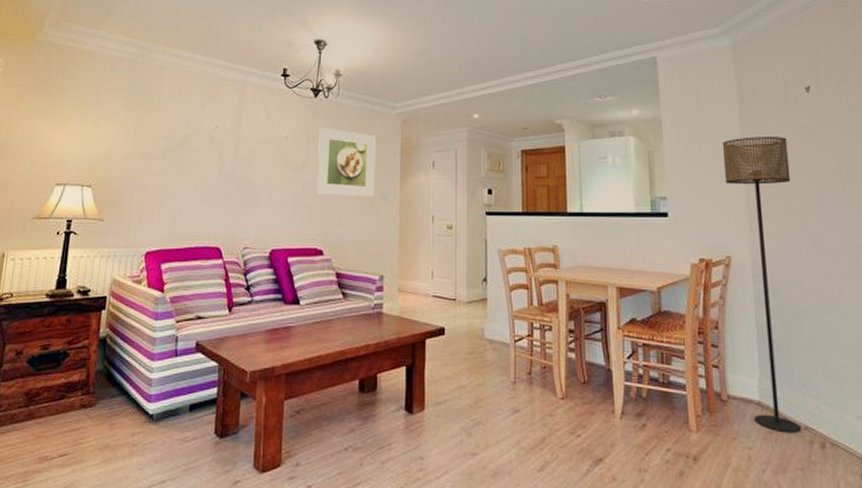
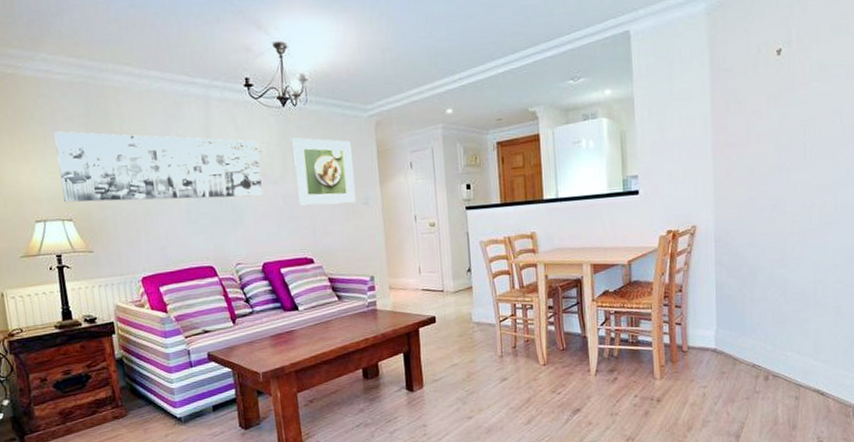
wall art: none [88,101,286,181] -> present [54,131,263,203]
floor lamp: present [722,137,802,434] -> none [692,104,756,372]

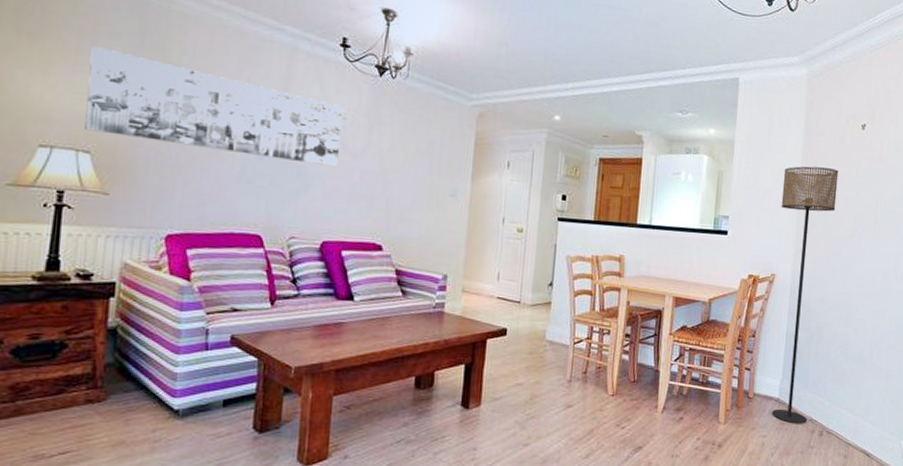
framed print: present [292,138,356,206] -> none [378,112,448,192]
floor lamp: none [692,104,756,372] -> present [772,166,839,424]

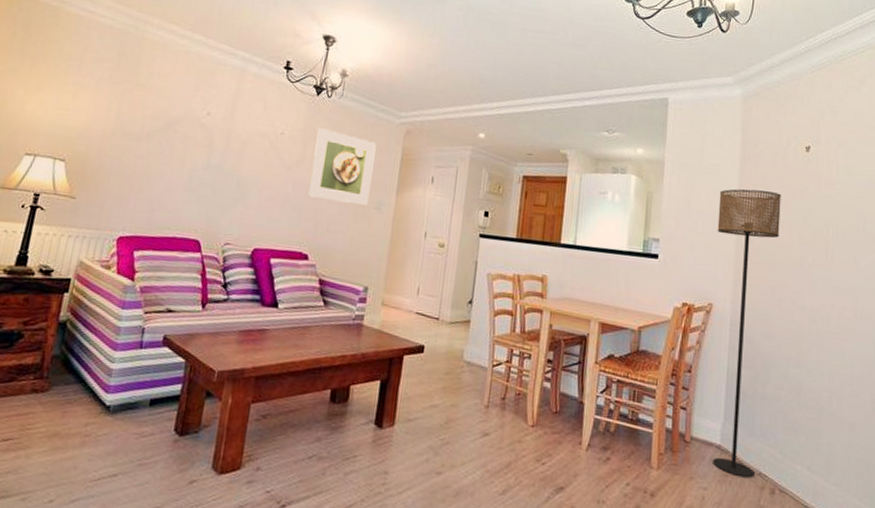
wall art: present [85,46,344,168] -> none [63,70,283,179]
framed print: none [378,112,448,192] -> present [308,128,376,205]

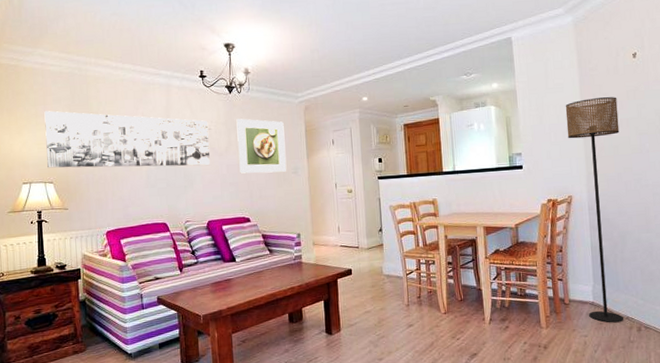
wall art: none [63,70,283,179] -> present [44,111,210,168]

